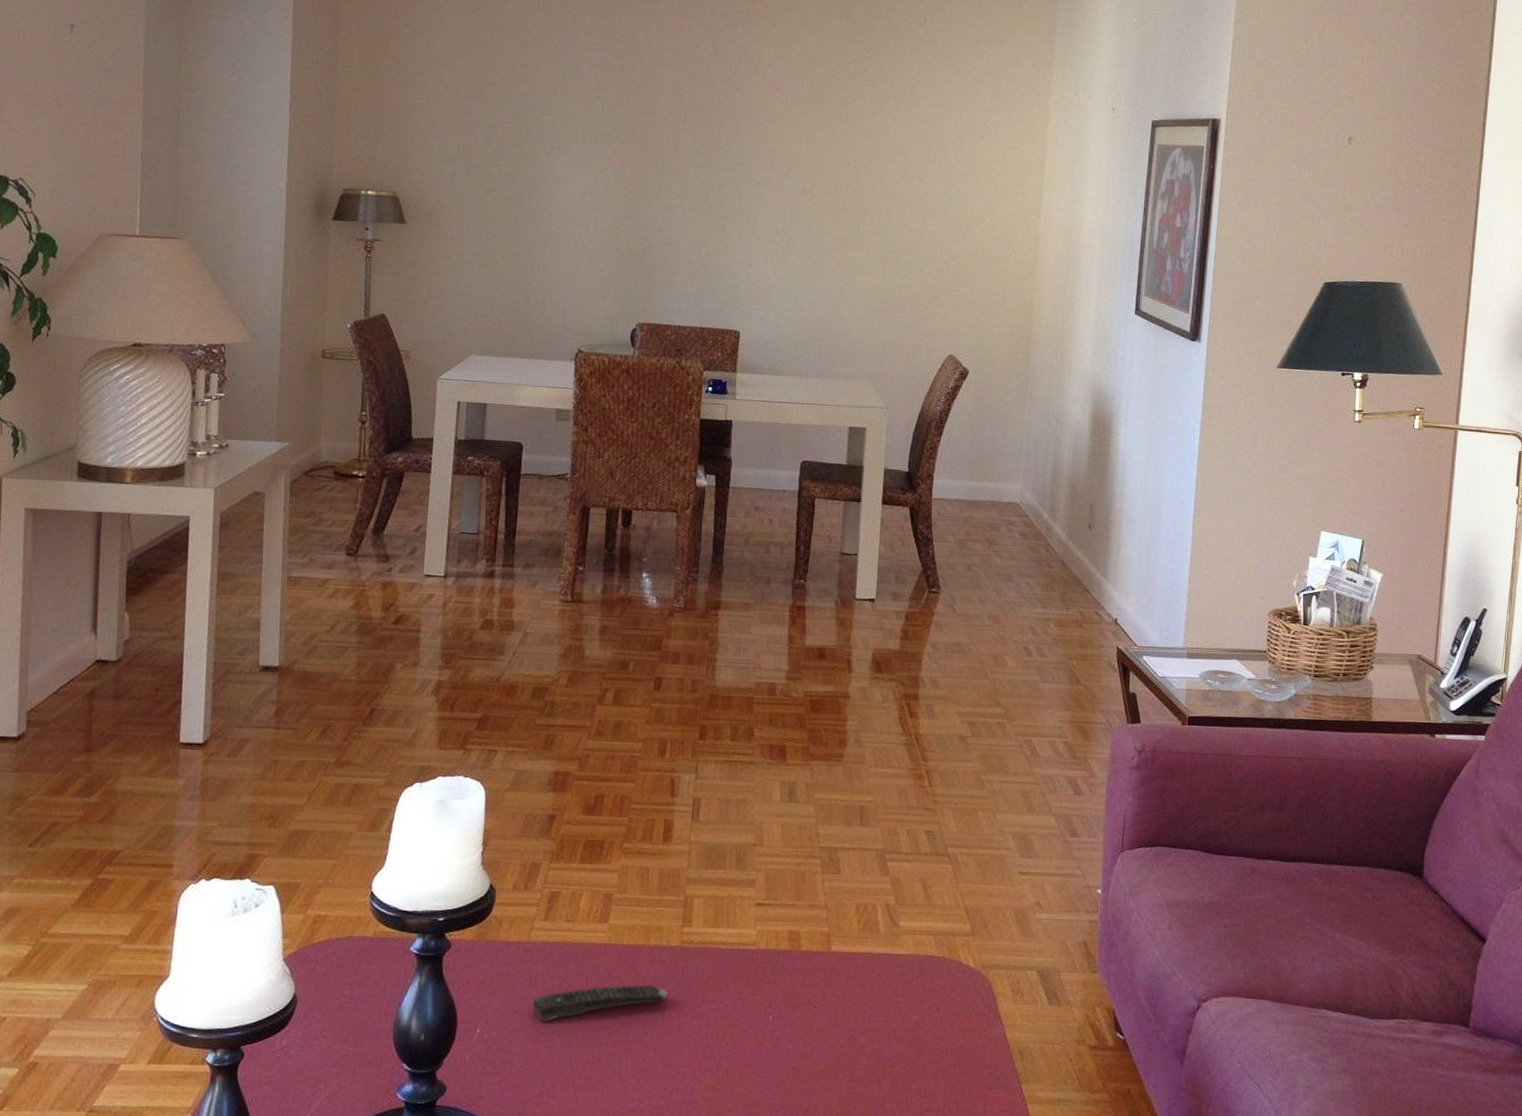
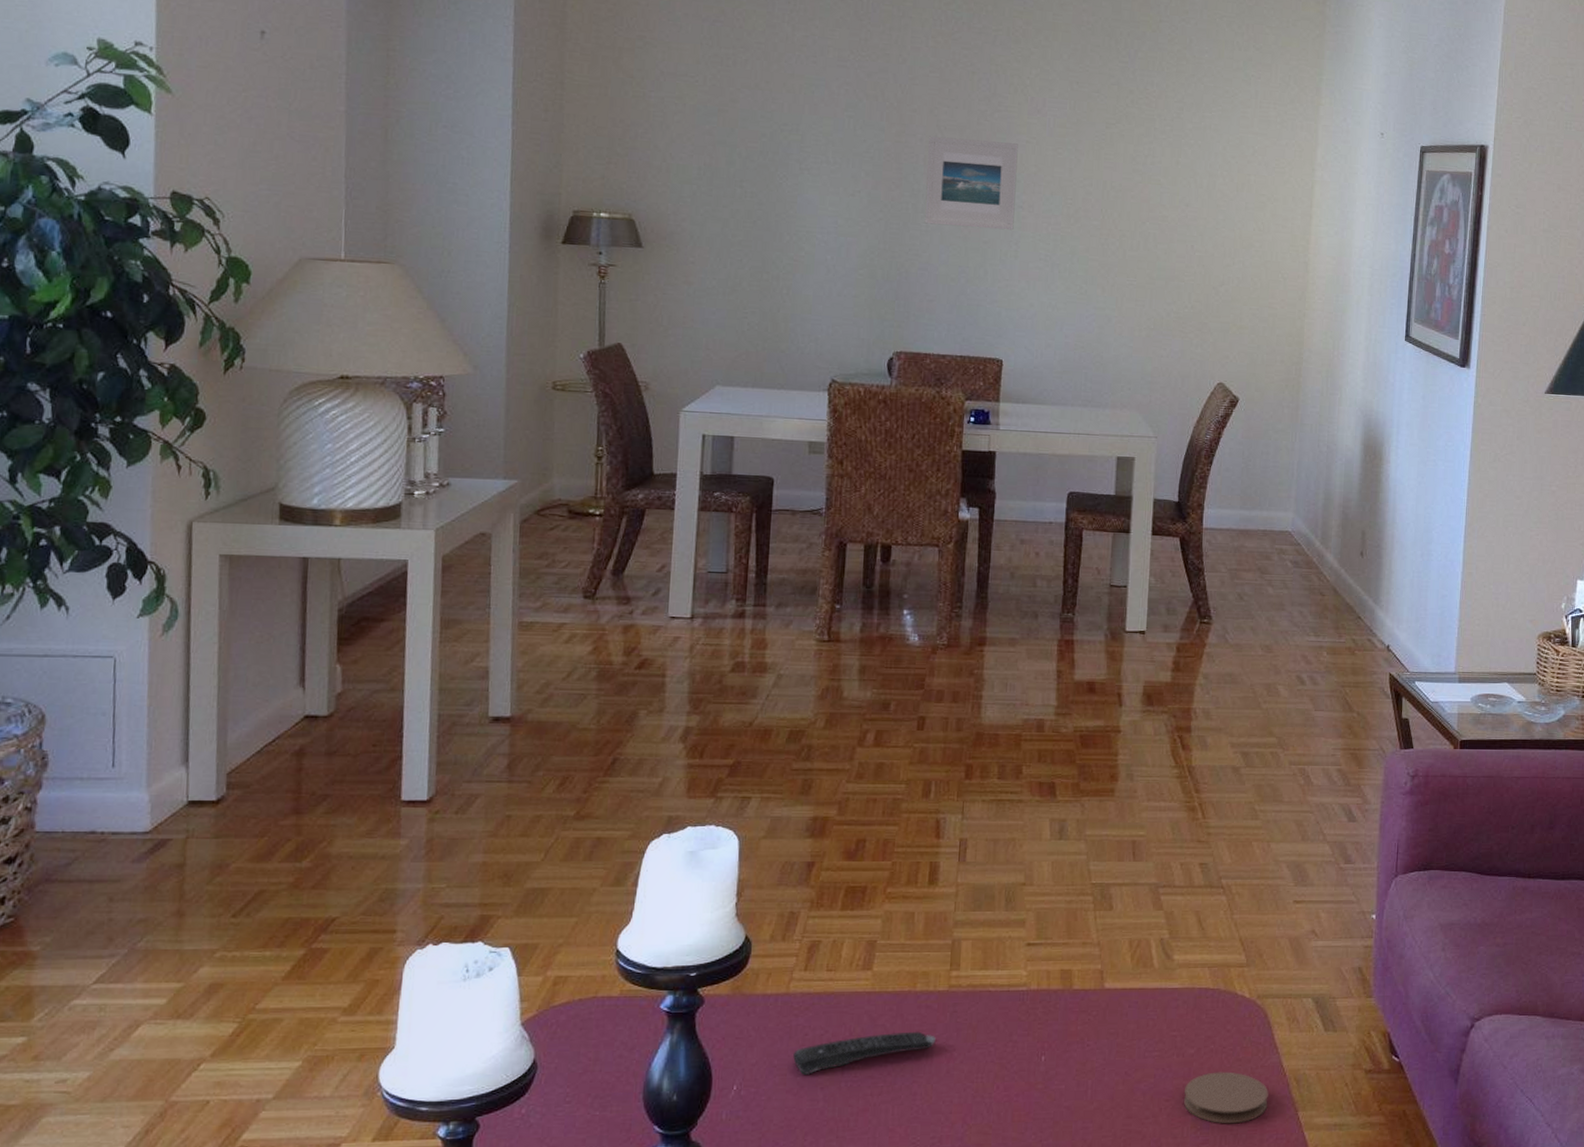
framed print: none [667,115,757,206] -> present [924,136,1018,231]
coaster: none [907,1040,992,1093] -> present [1183,1071,1269,1124]

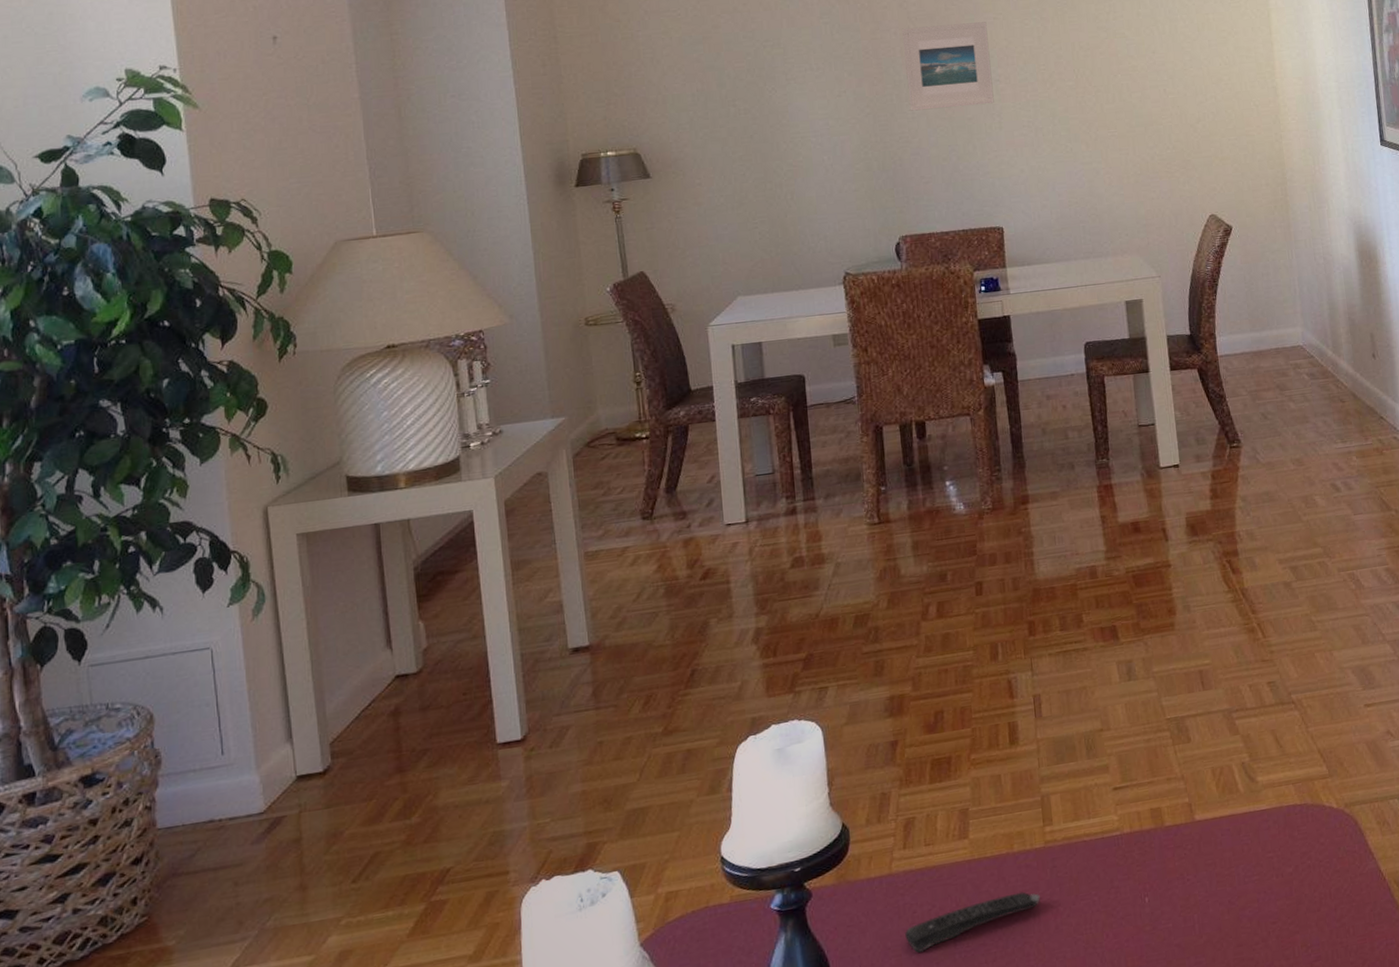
coaster: present [1183,1071,1269,1124] -> none [1289,884,1373,938]

